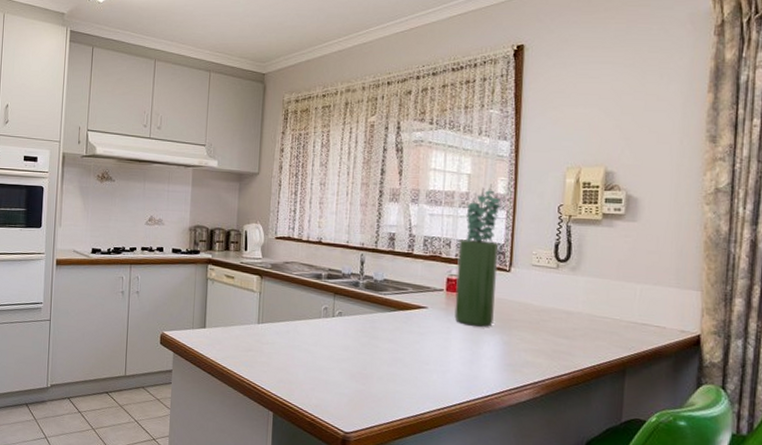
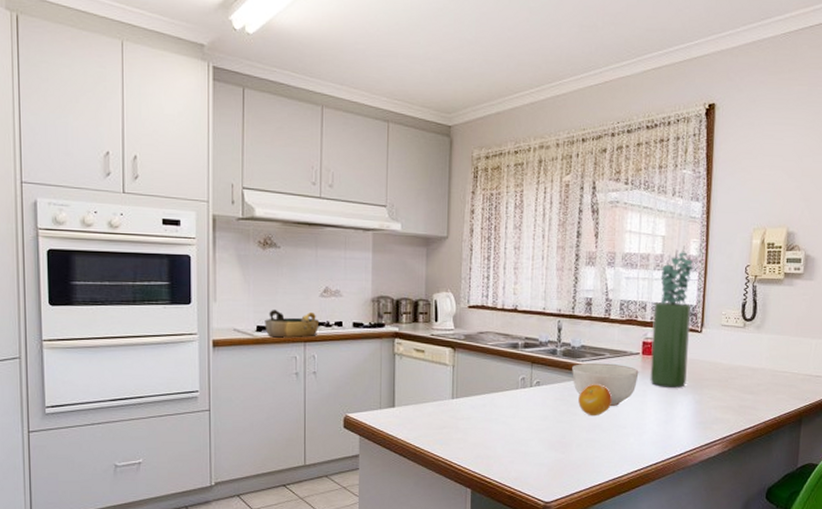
cooking pot: none [98,234,144,261] -> present [265,309,320,338]
bowl: none [374,296,443,342] -> present [572,362,639,407]
fruit: none [380,317,415,351] -> present [578,384,613,417]

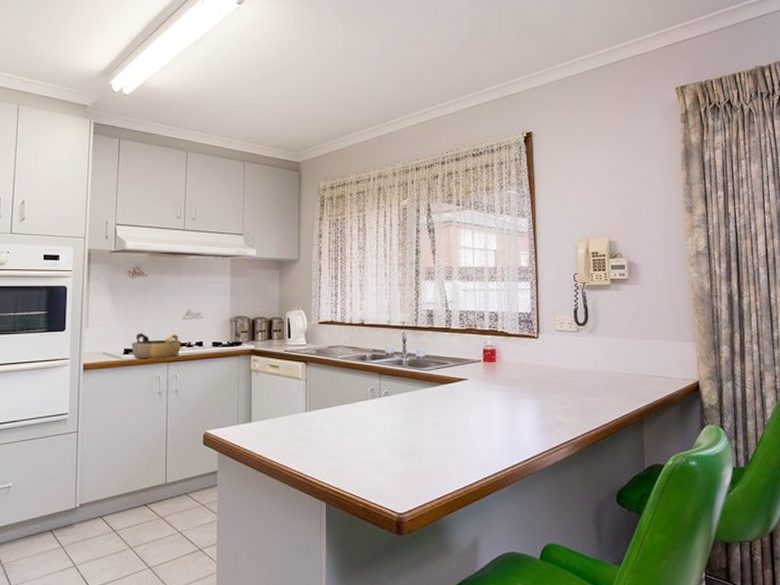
bowl: present [572,362,639,407] -> none [418,371,482,414]
fruit: present [578,384,613,417] -> none [426,392,458,424]
vase: present [650,245,693,388] -> none [491,258,528,393]

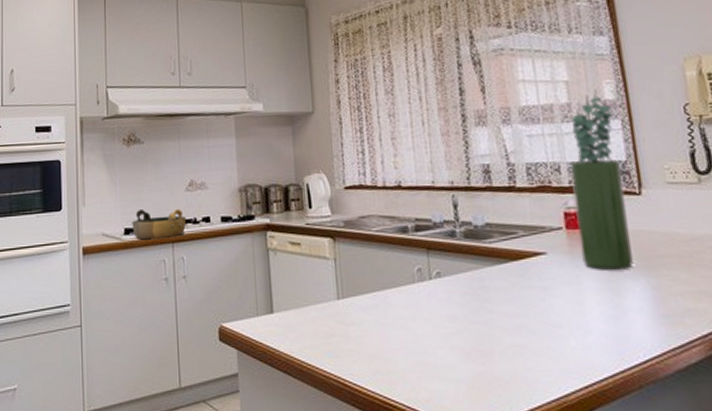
vase: none [491,258,528,393] -> present [569,89,633,270]

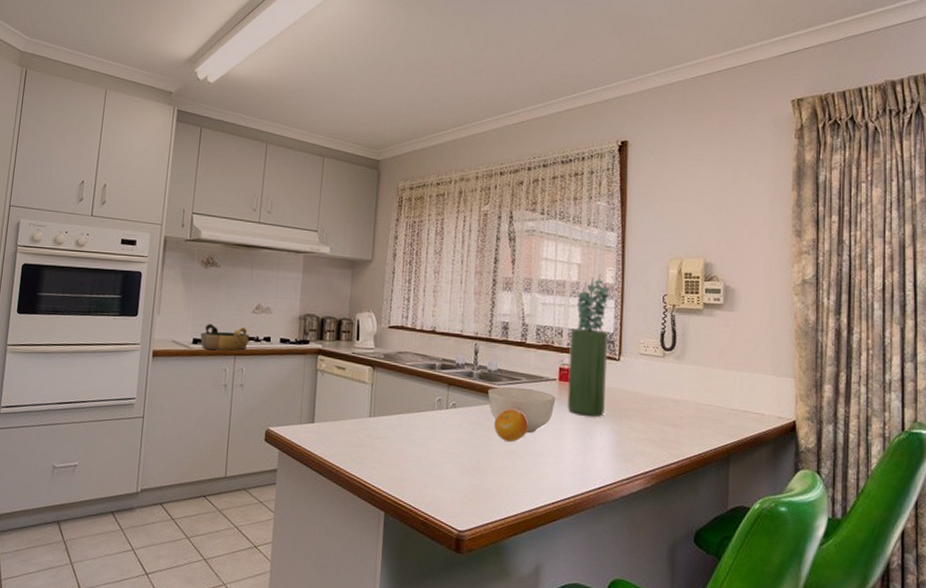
bowl: none [478,243,567,300] -> present [488,387,556,434]
fruit: none [492,271,538,314] -> present [494,408,529,443]

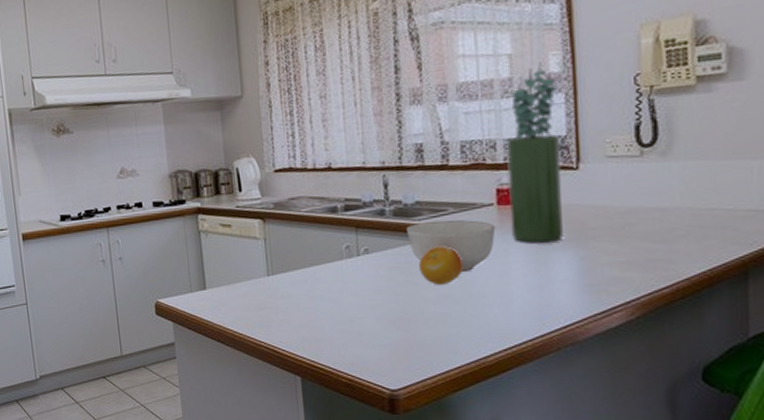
cooking pot: present [200,323,250,352] -> none [67,196,120,226]

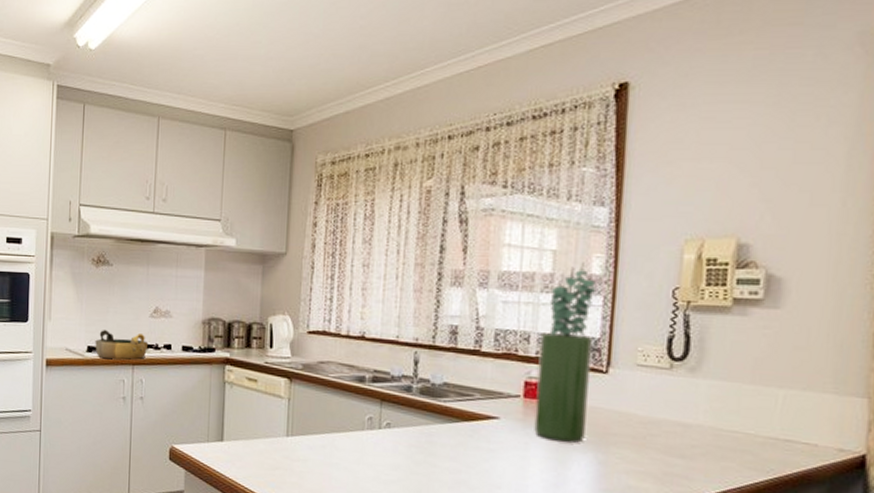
cooking pot: none [67,196,120,226] -> present [95,329,149,361]
bowl: present [407,219,496,273] -> none [431,404,519,461]
fruit: present [419,246,464,286] -> none [438,430,483,471]

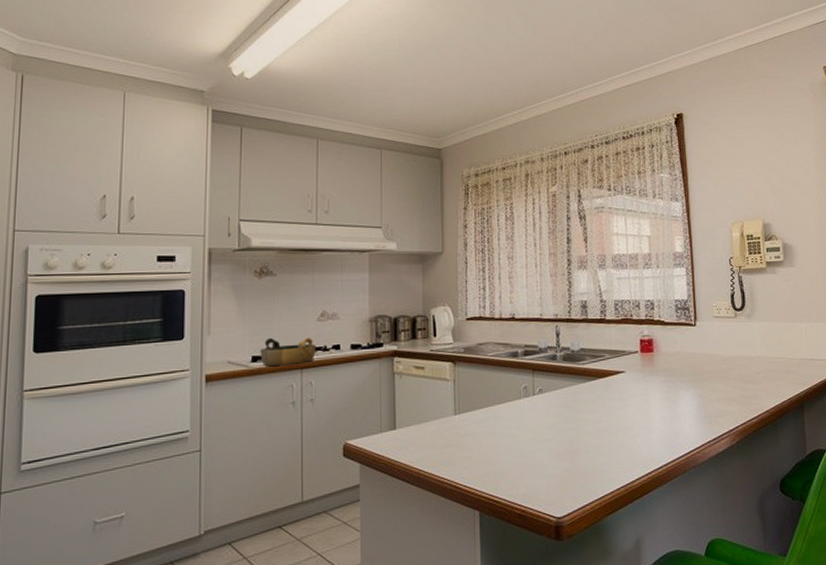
vase: present [534,262,596,443] -> none [647,243,686,384]

